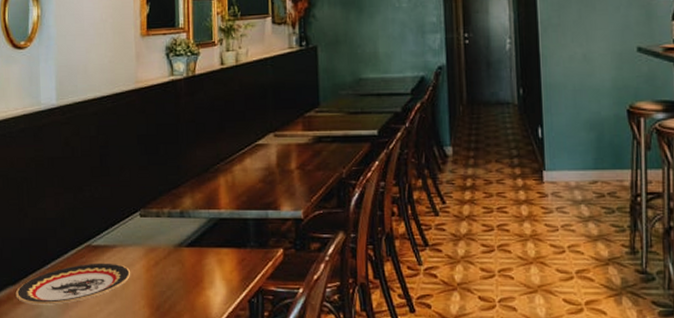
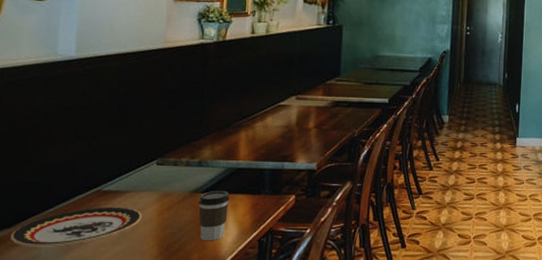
coffee cup: none [184,244,215,302] -> present [198,190,230,241]

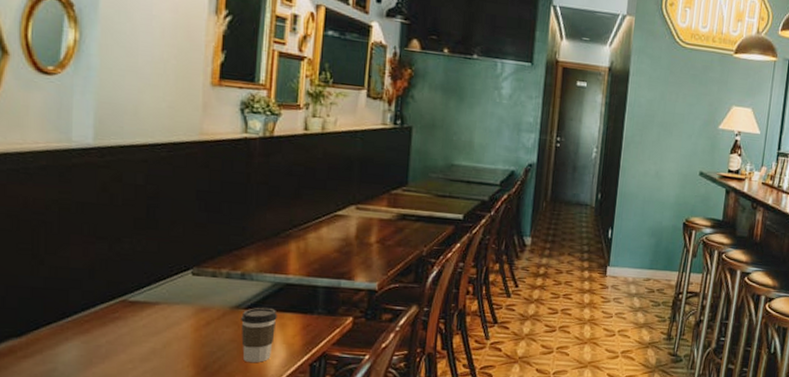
plate: present [10,207,142,247] -> none [21,319,176,361]

